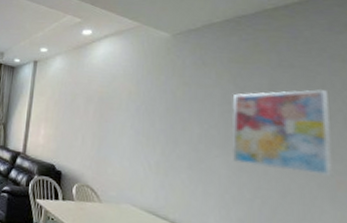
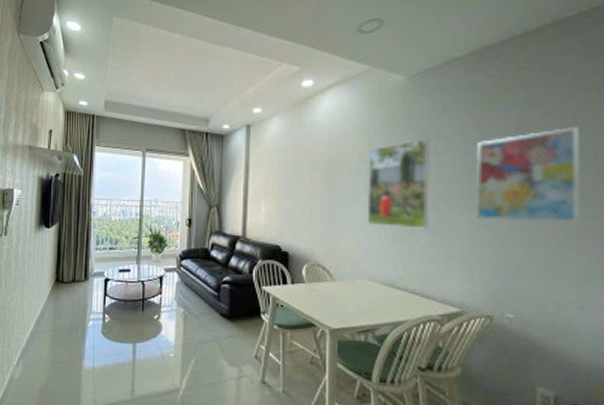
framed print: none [132,86,192,165] -> present [367,139,431,229]

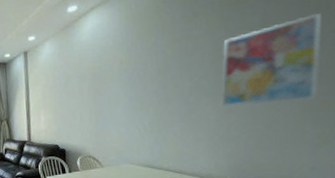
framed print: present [367,139,431,229] -> none [127,43,182,121]

